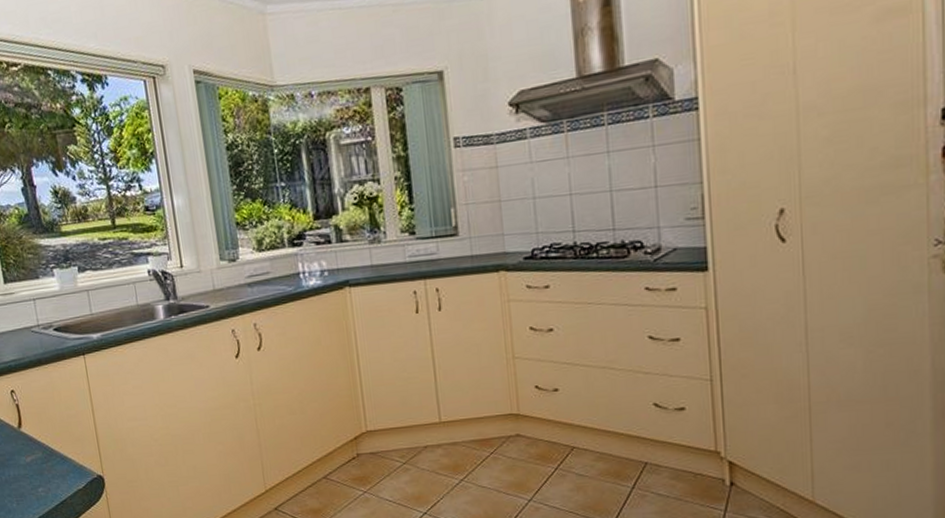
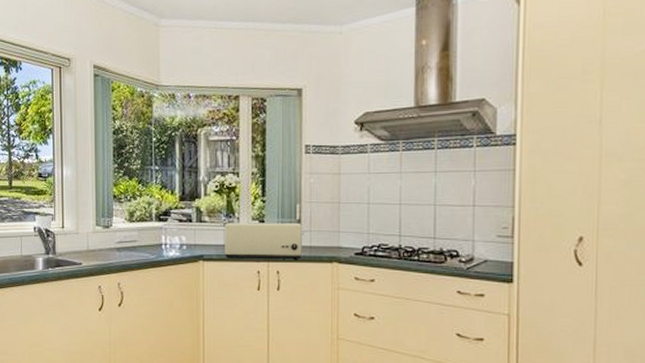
toaster: none [370,230,464,281] -> present [225,222,305,259]

